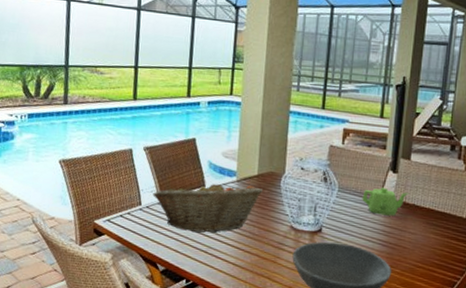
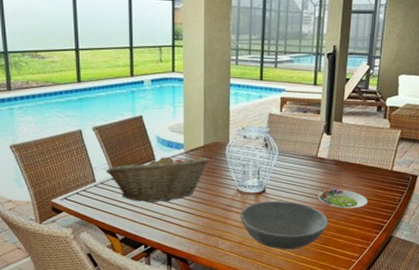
teapot: present [362,188,409,216] -> none [300,149,342,173]
salad plate: none [380,233,438,259] -> present [318,188,368,209]

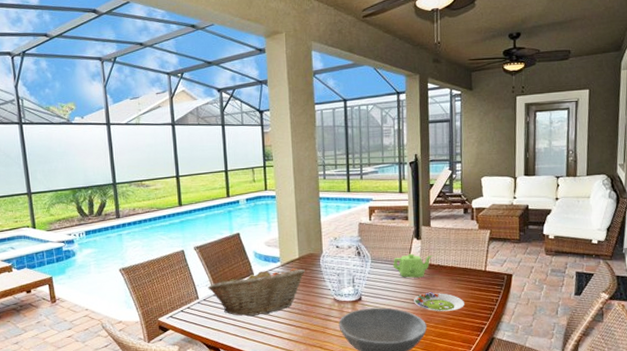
teapot: none [300,149,342,173] -> present [393,254,433,278]

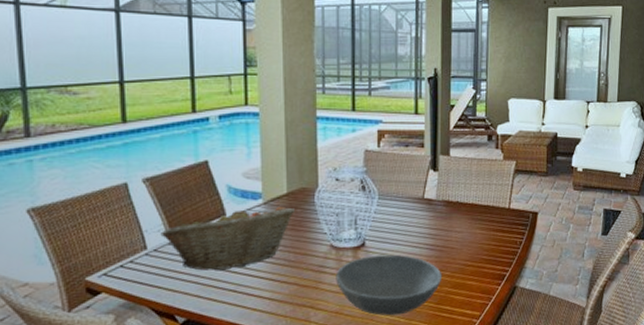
teapot: present [393,254,433,278] -> none [404,189,452,218]
salad plate: present [414,292,464,312] -> none [428,234,485,258]

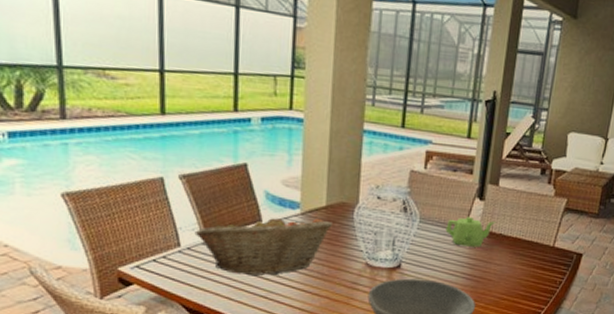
teapot: none [404,189,452,218] -> present [445,217,496,247]

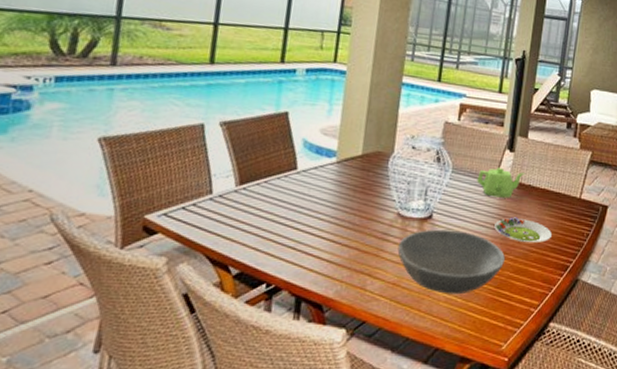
fruit basket: present [194,214,332,275] -> none [228,162,367,225]
salad plate: none [464,265,523,291] -> present [494,217,552,243]

